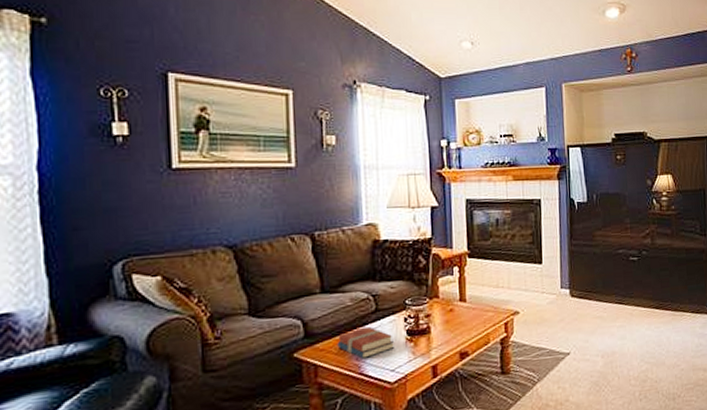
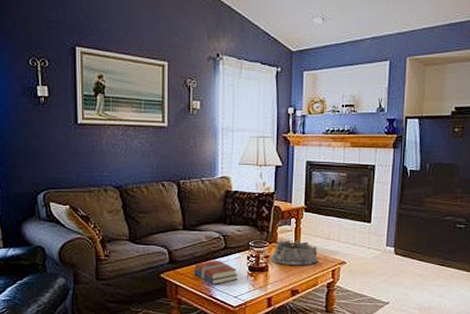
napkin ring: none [432,292,488,323] -> present [270,240,318,266]

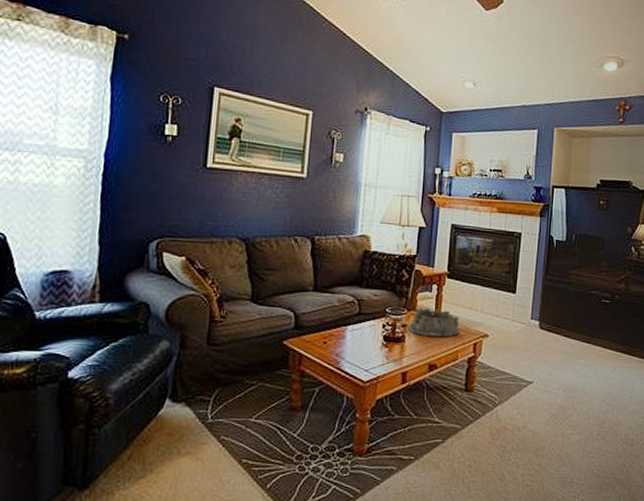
books: present [193,260,238,284] -> none [321,327,371,355]

